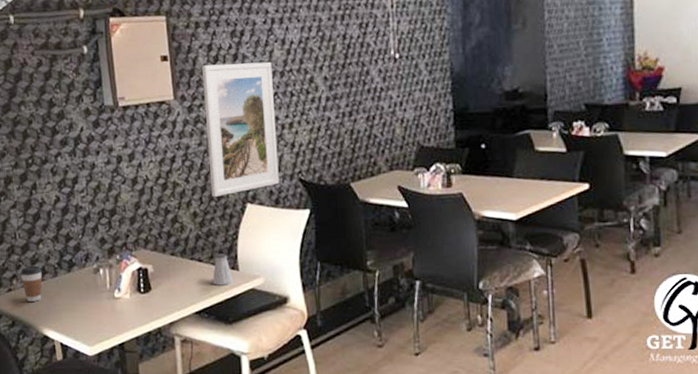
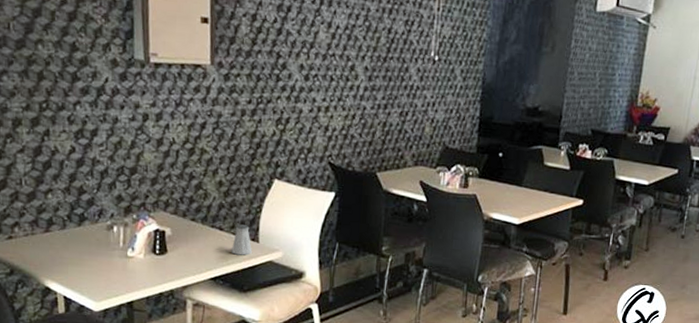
coffee cup: present [20,265,42,302] -> none [24,215,49,252]
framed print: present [202,61,280,197] -> none [240,35,315,169]

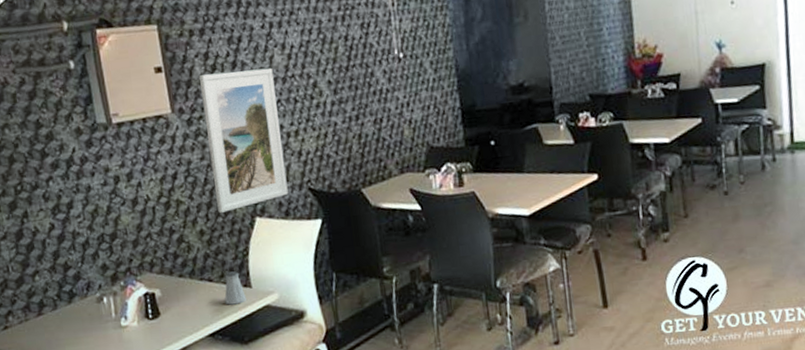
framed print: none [240,35,315,169] -> present [200,67,289,213]

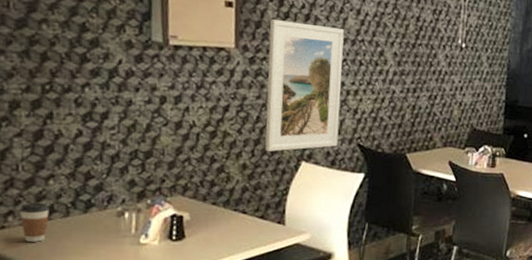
coffee cup: none [16,299,42,338] -> present [20,202,49,242]
saltshaker: present [224,271,246,305] -> none [255,207,278,239]

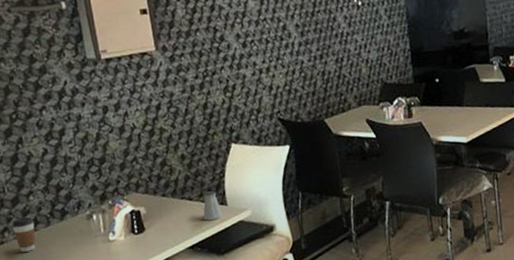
saltshaker: none [255,207,278,239] -> present [203,191,223,221]
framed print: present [265,19,344,152] -> none [181,11,260,140]

